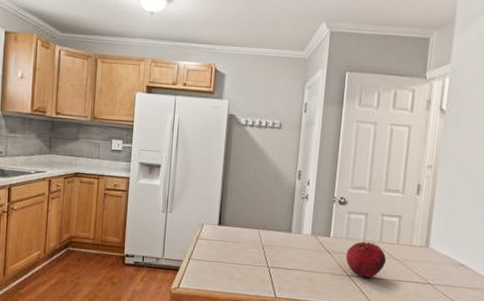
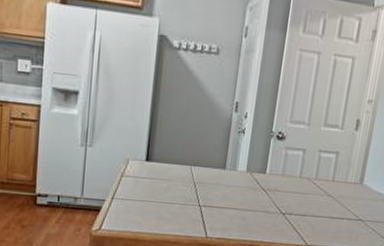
fruit: present [346,241,387,278] -> none [280,178,322,215]

